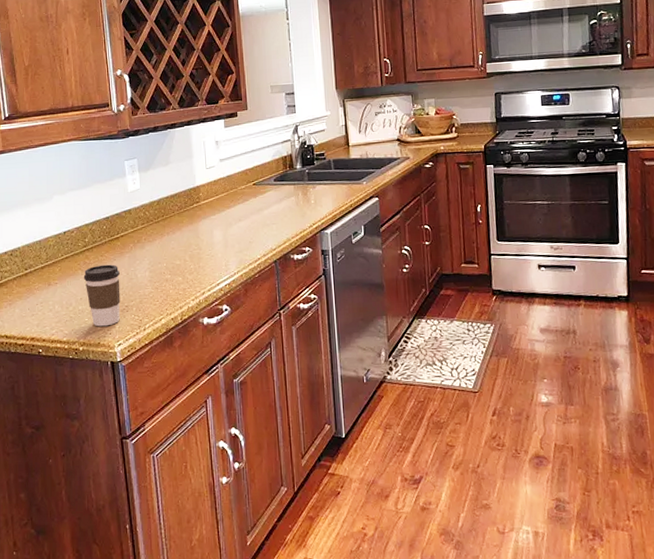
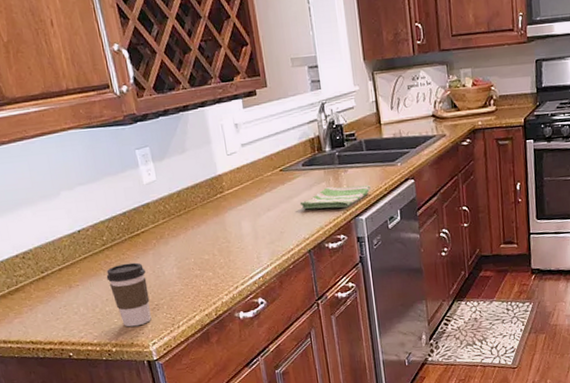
dish towel: none [269,201,337,222] -> present [299,185,371,209]

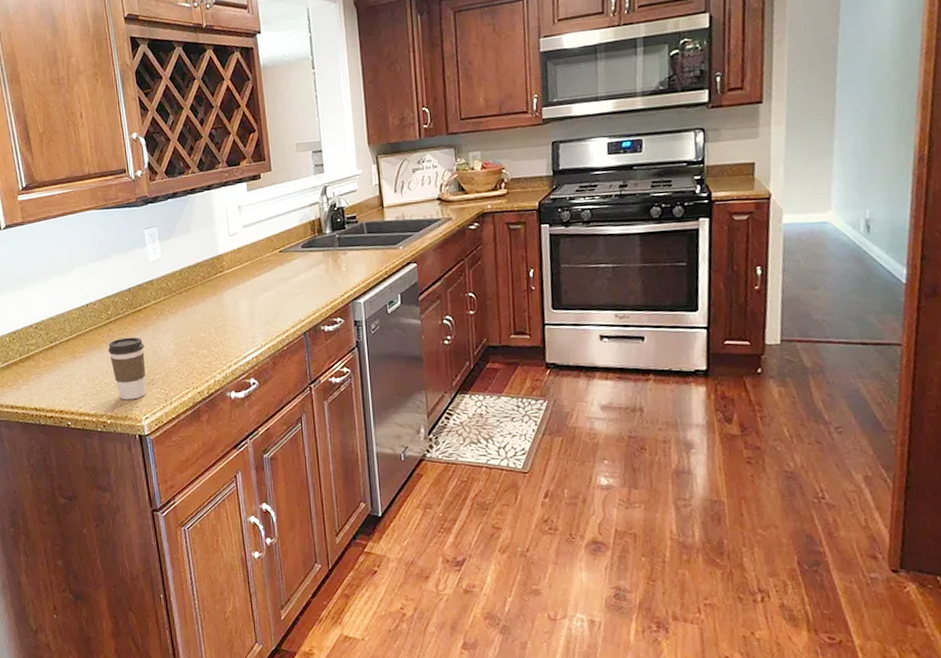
dish towel: present [299,185,371,209] -> none [297,268,370,291]

